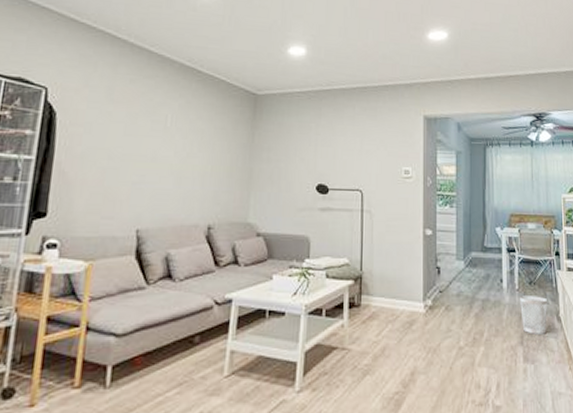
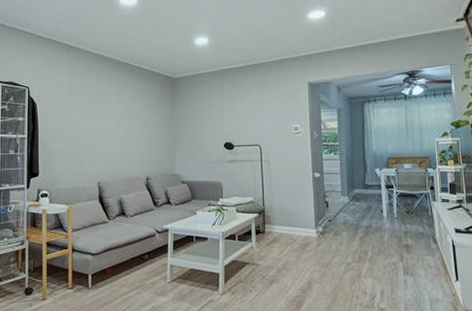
wastebasket: present [520,296,548,334] -> none [399,223,425,253]

